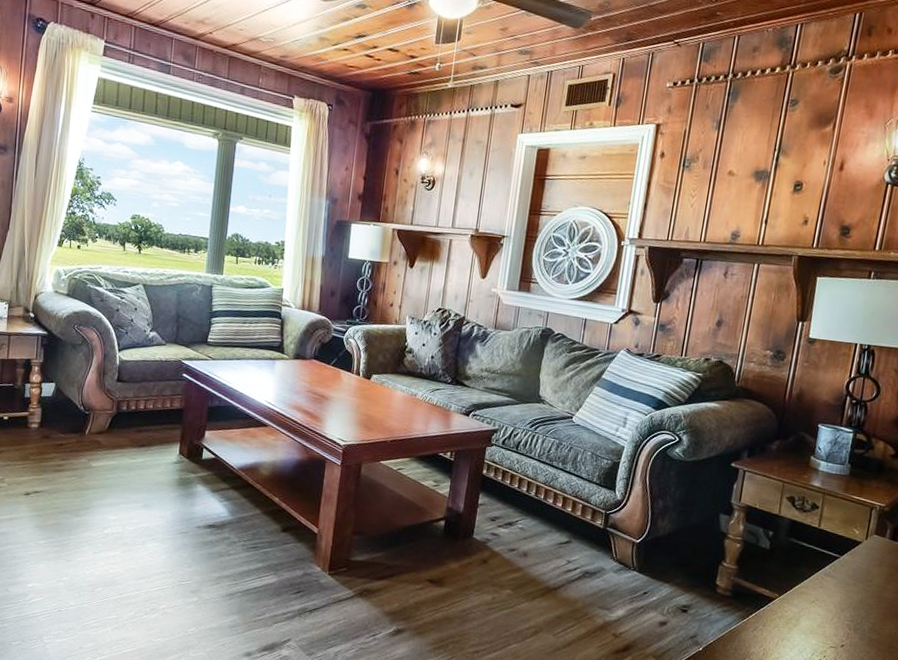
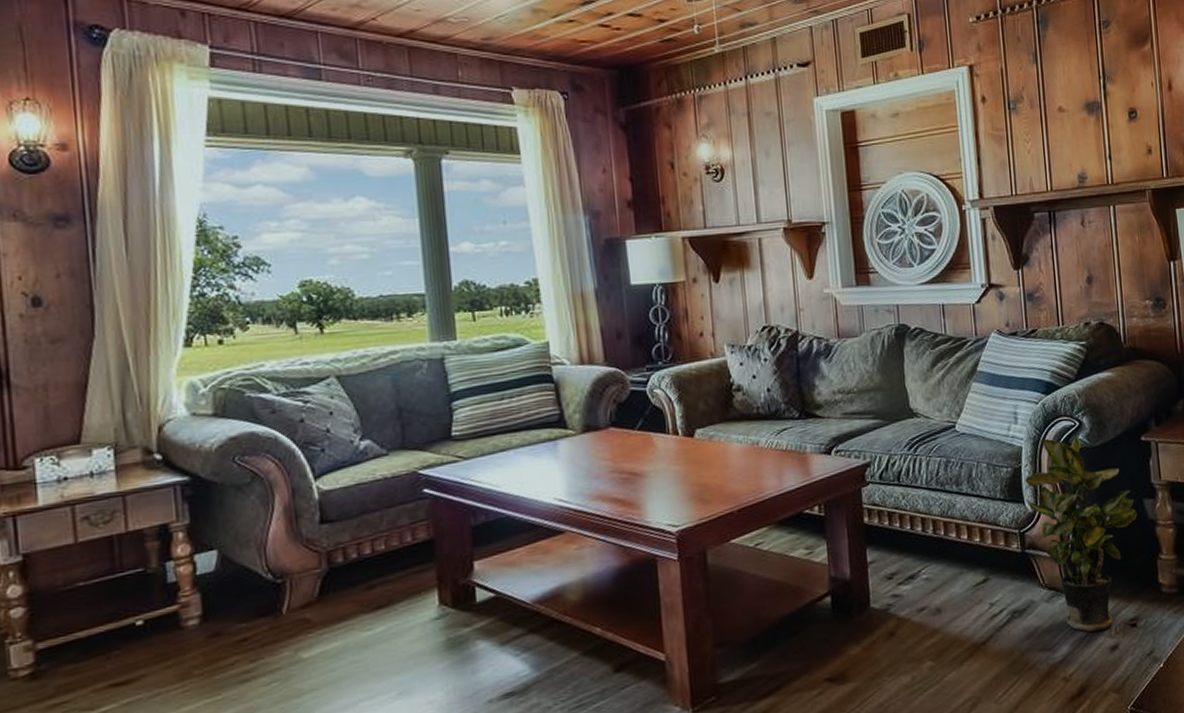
potted plant: none [618,444,712,607] -> present [1025,435,1138,632]

